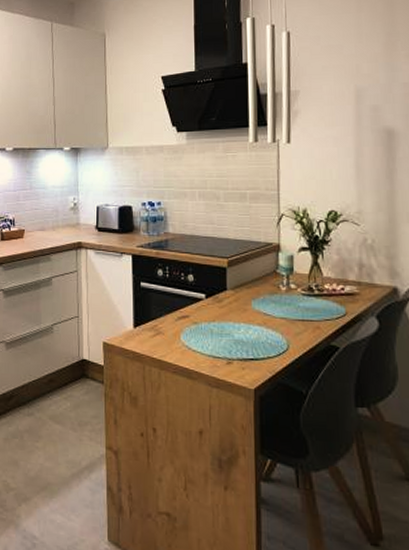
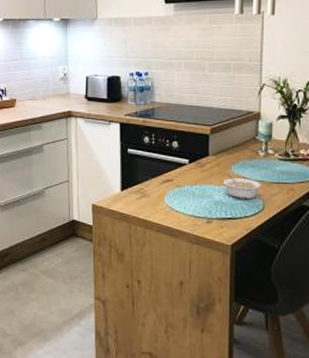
legume: none [242,309,284,338] -> present [223,173,261,200]

